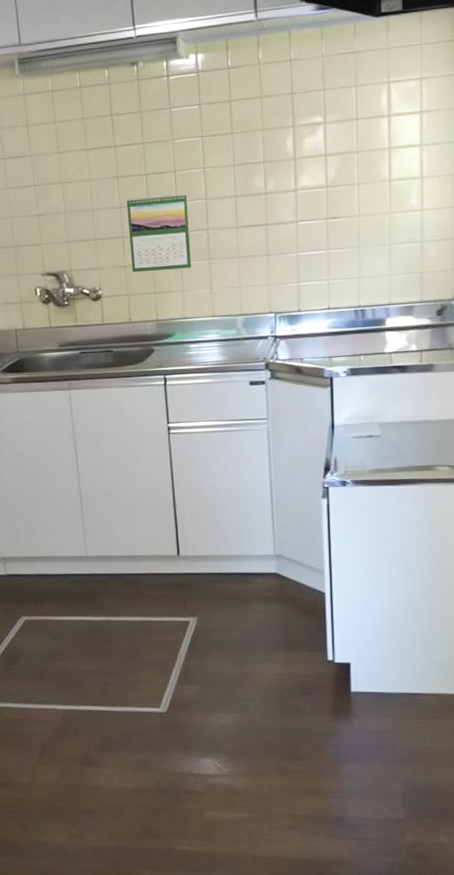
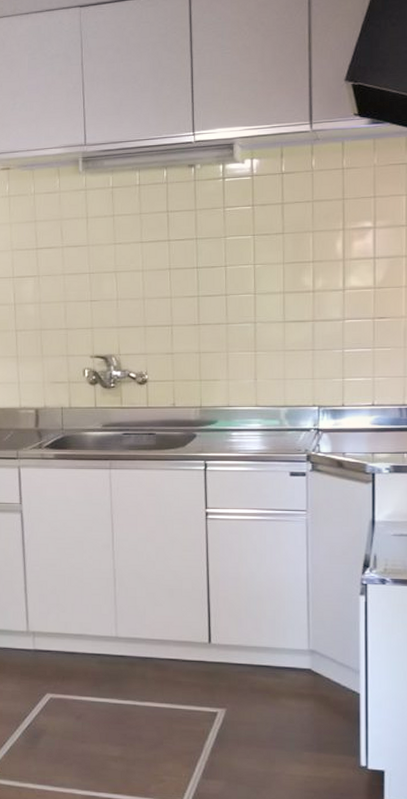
calendar: present [126,193,192,273] -> none [177,287,238,360]

